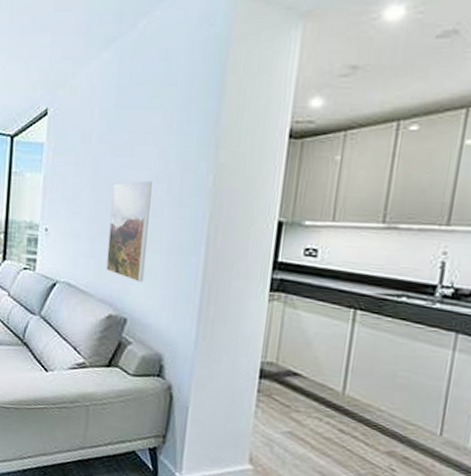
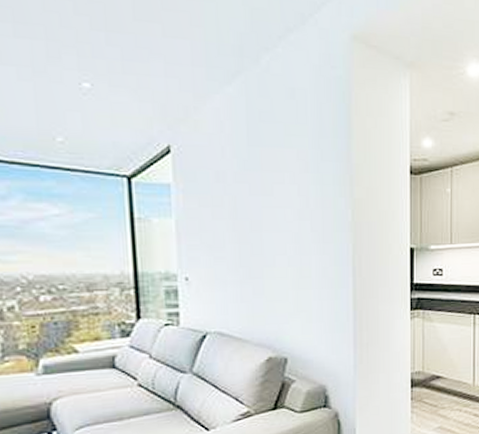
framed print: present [106,180,152,282] -> none [256,219,299,320]

